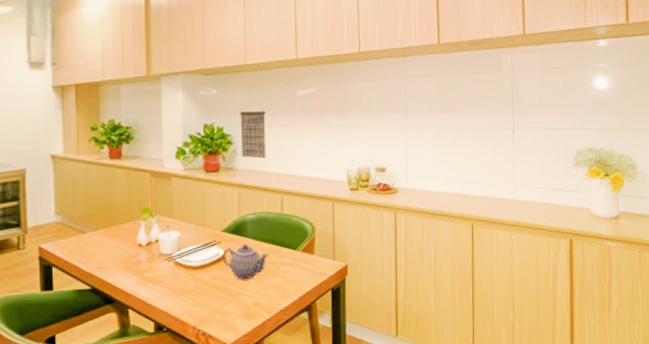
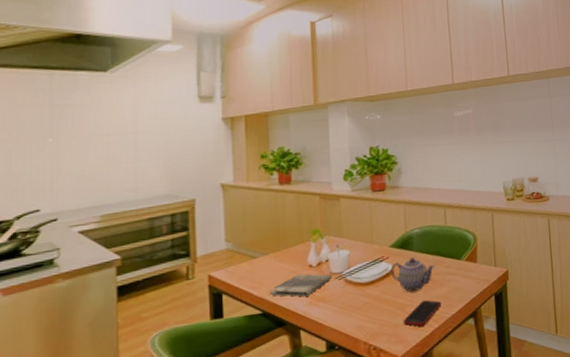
dish towel: none [98,253,162,276] -> present [269,274,333,297]
cell phone: none [233,288,275,316] -> present [403,299,442,327]
calendar: present [240,102,266,159] -> none [403,125,429,176]

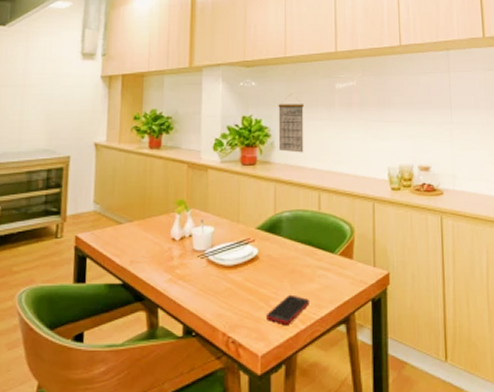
dish towel: present [269,274,333,297] -> none [131,247,195,272]
teapot: present [390,257,435,292] -> none [256,244,305,282]
calendar: none [403,125,429,176] -> present [278,95,304,153]

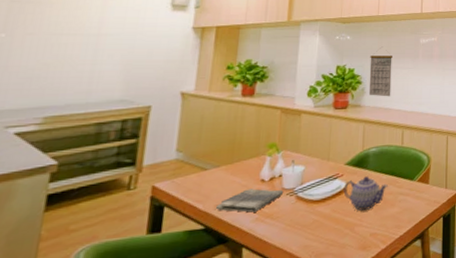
dish towel: none [131,247,195,272] -> present [215,188,284,213]
teapot: none [256,244,305,282] -> present [343,176,388,211]
cell phone: present [265,294,311,324] -> none [350,219,391,247]

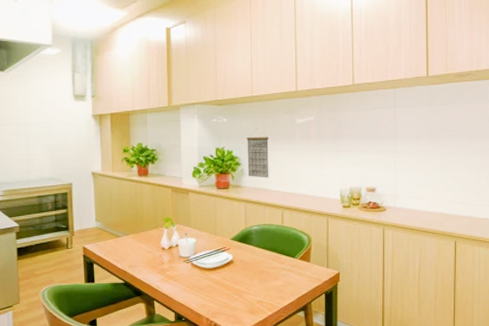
dish towel: present [215,188,284,213] -> none [130,255,181,274]
teapot: present [343,176,388,211] -> none [231,251,271,280]

